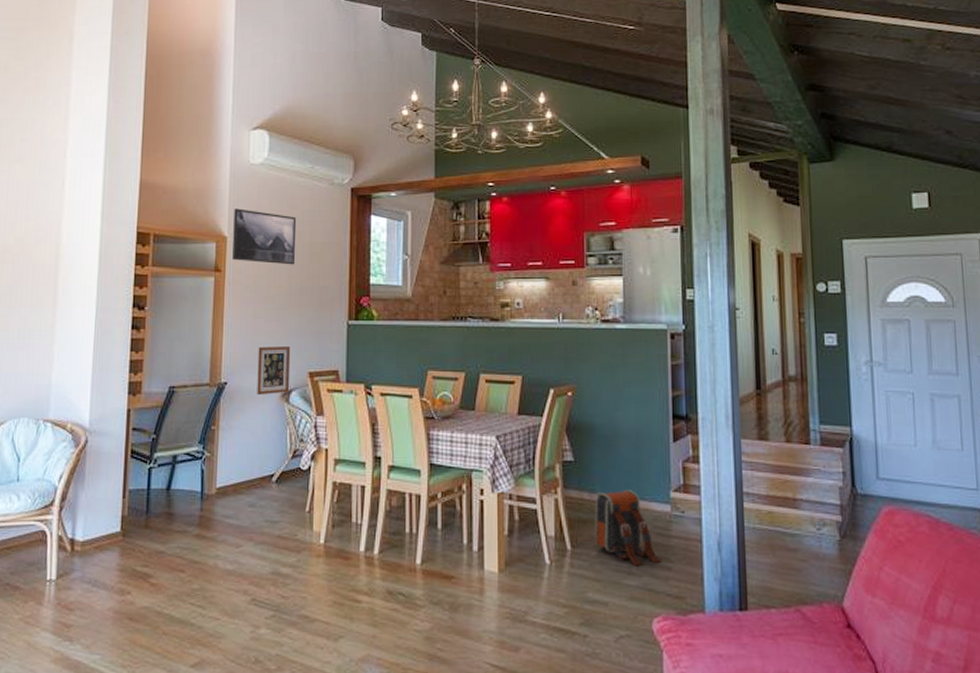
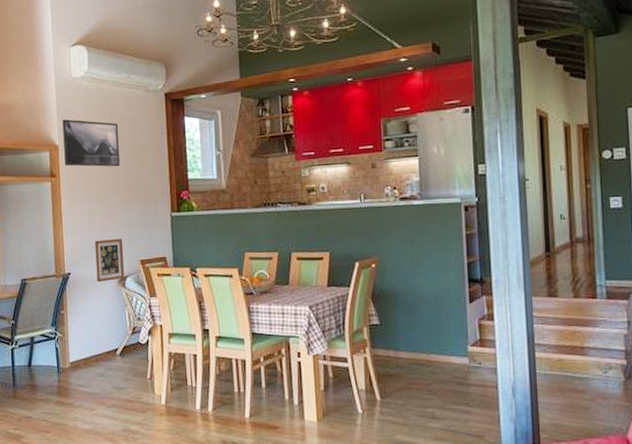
backpack: present [594,490,661,567] -> none [400,346,461,412]

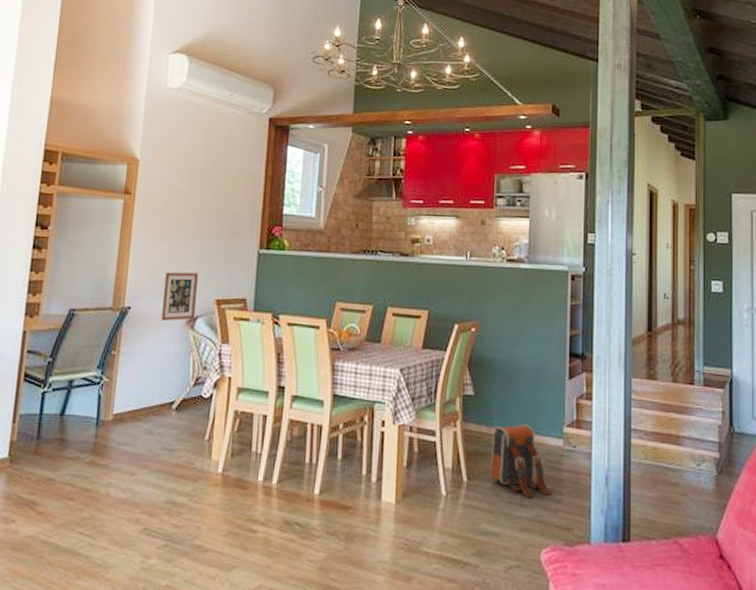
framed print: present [62,119,121,167] -> none [144,131,213,191]
backpack: none [400,346,461,412] -> present [489,424,552,499]

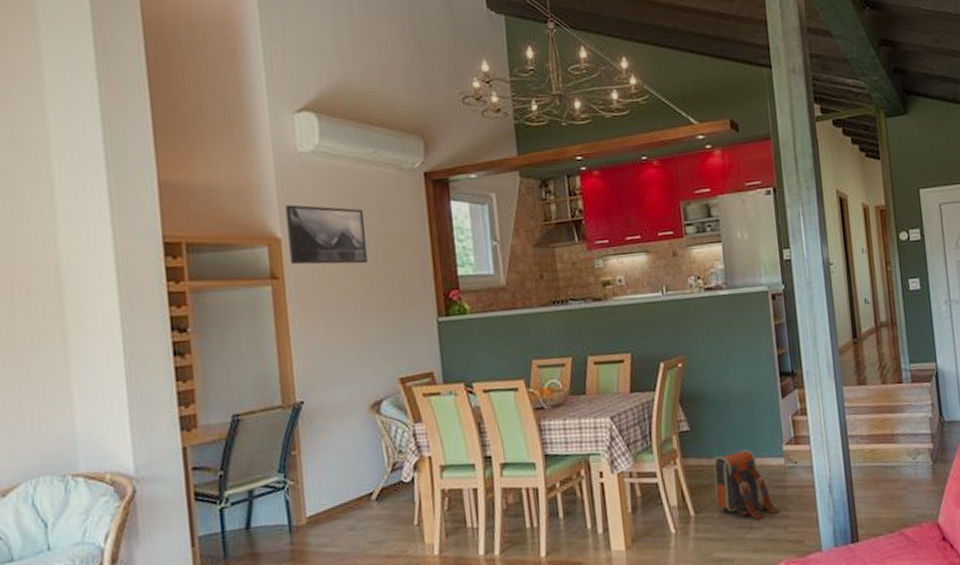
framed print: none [144,131,213,191] -> present [285,204,368,265]
picture frame: present [161,272,199,322] -> none [336,353,380,411]

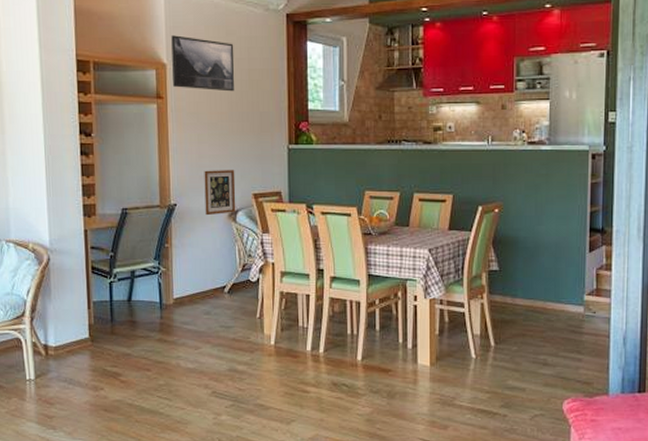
picture frame: none [336,353,380,411] -> present [204,170,236,216]
backpack: present [714,449,779,521] -> none [515,294,573,359]

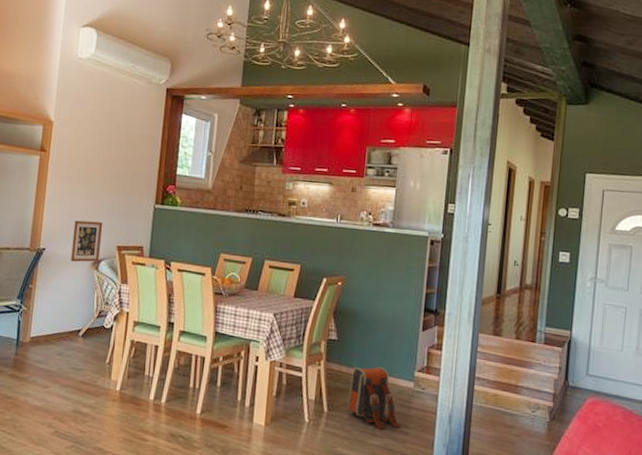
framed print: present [171,35,235,92] -> none [57,97,117,152]
backpack: none [515,294,573,359] -> present [347,367,401,430]

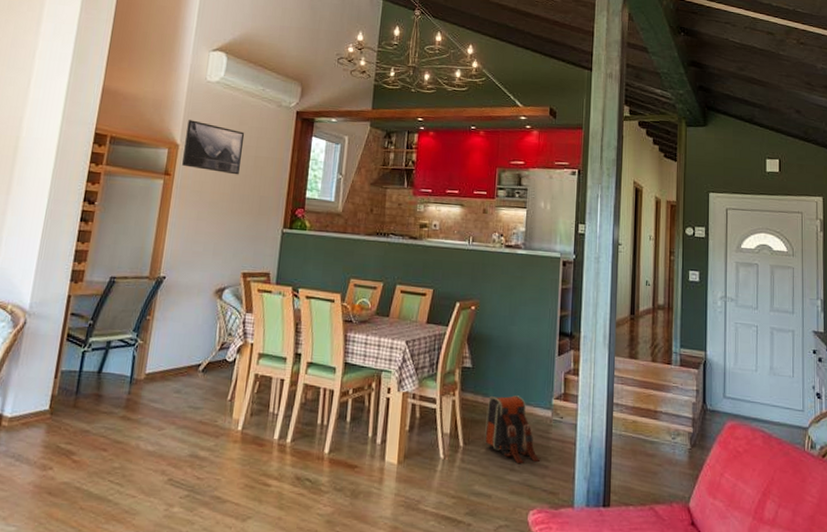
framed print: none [57,97,117,152] -> present [182,120,245,175]
picture frame: present [71,220,103,262] -> none [192,246,228,291]

